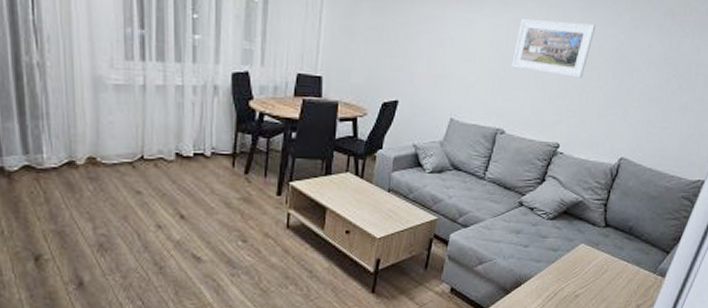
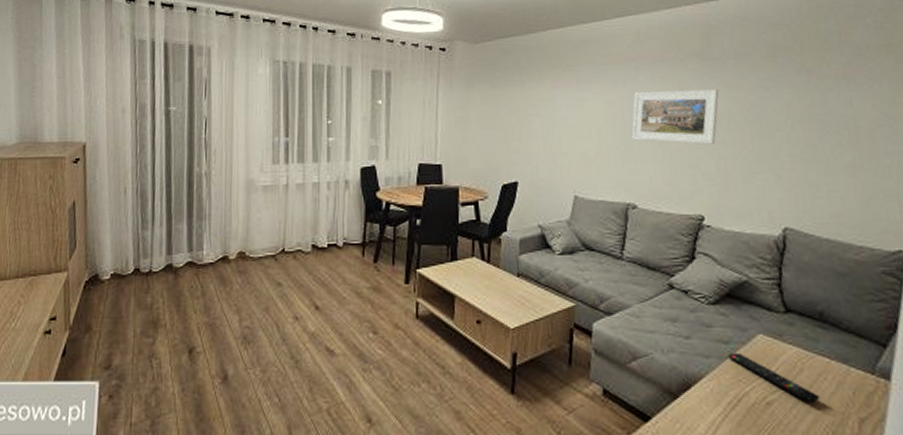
remote control: none [554,258,614,295] -> present [728,352,820,403]

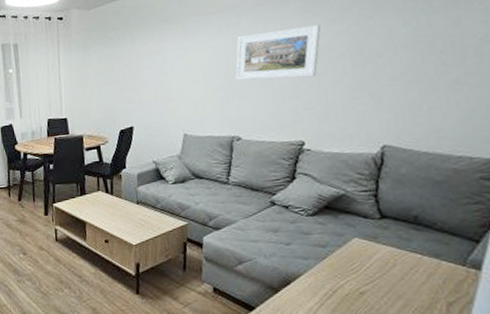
remote control: present [728,352,820,403] -> none [325,254,410,292]

